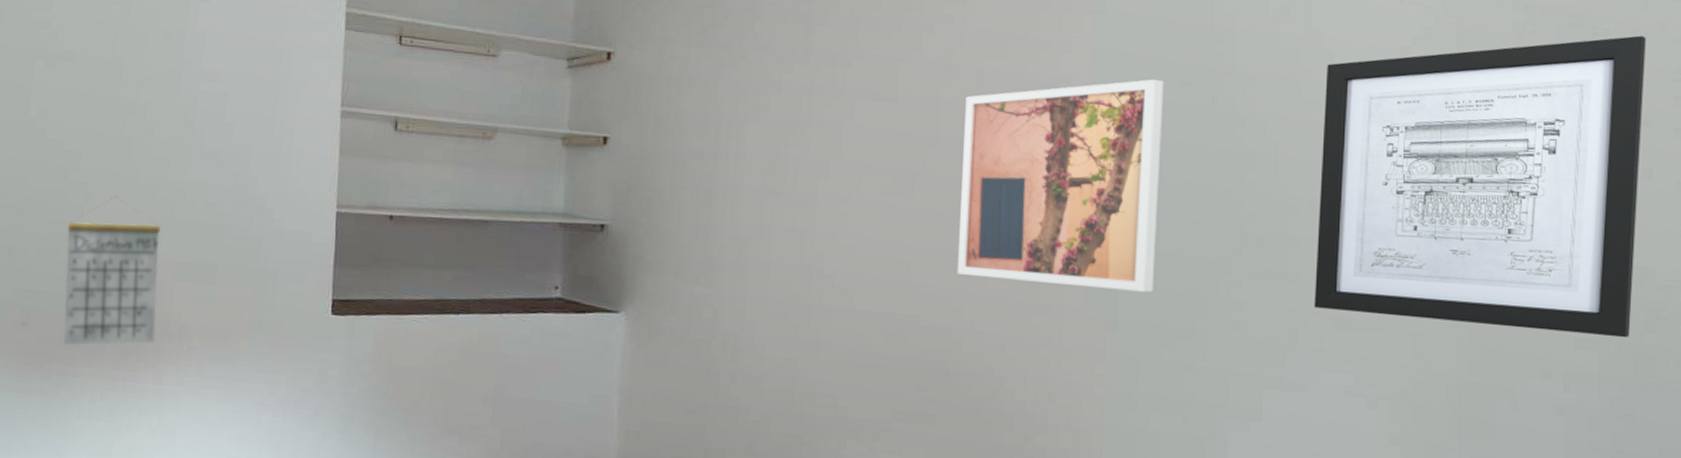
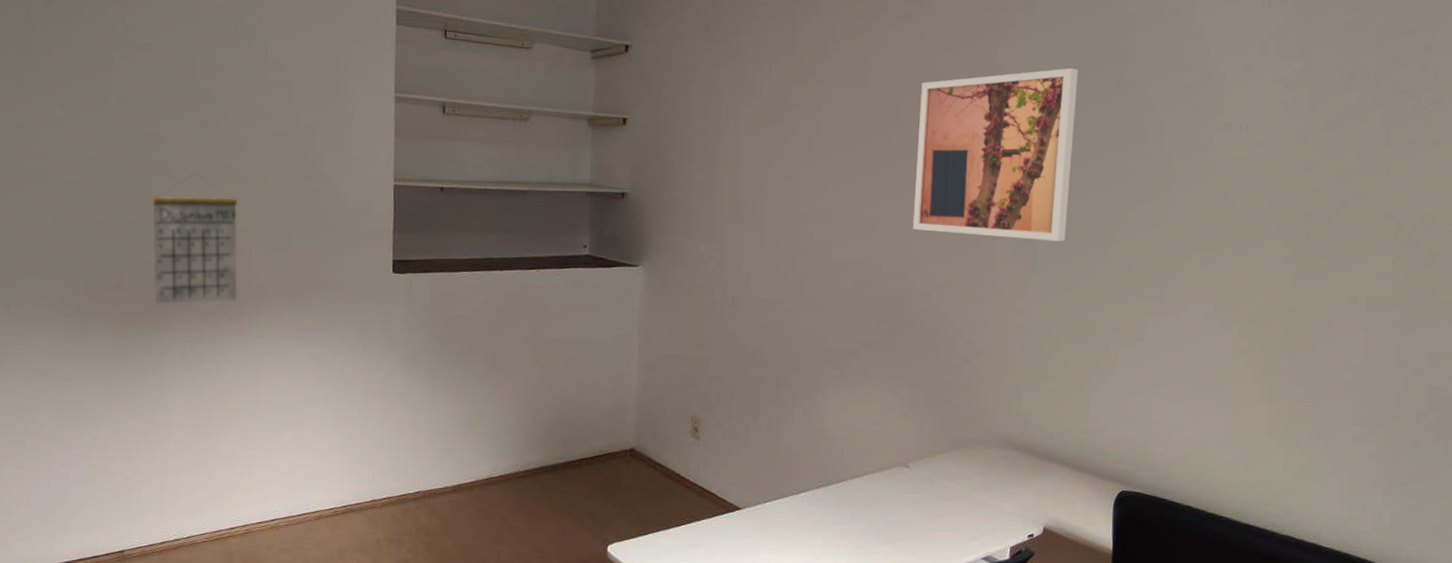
wall art: present [1314,35,1646,338] -> none [1186,32,1442,270]

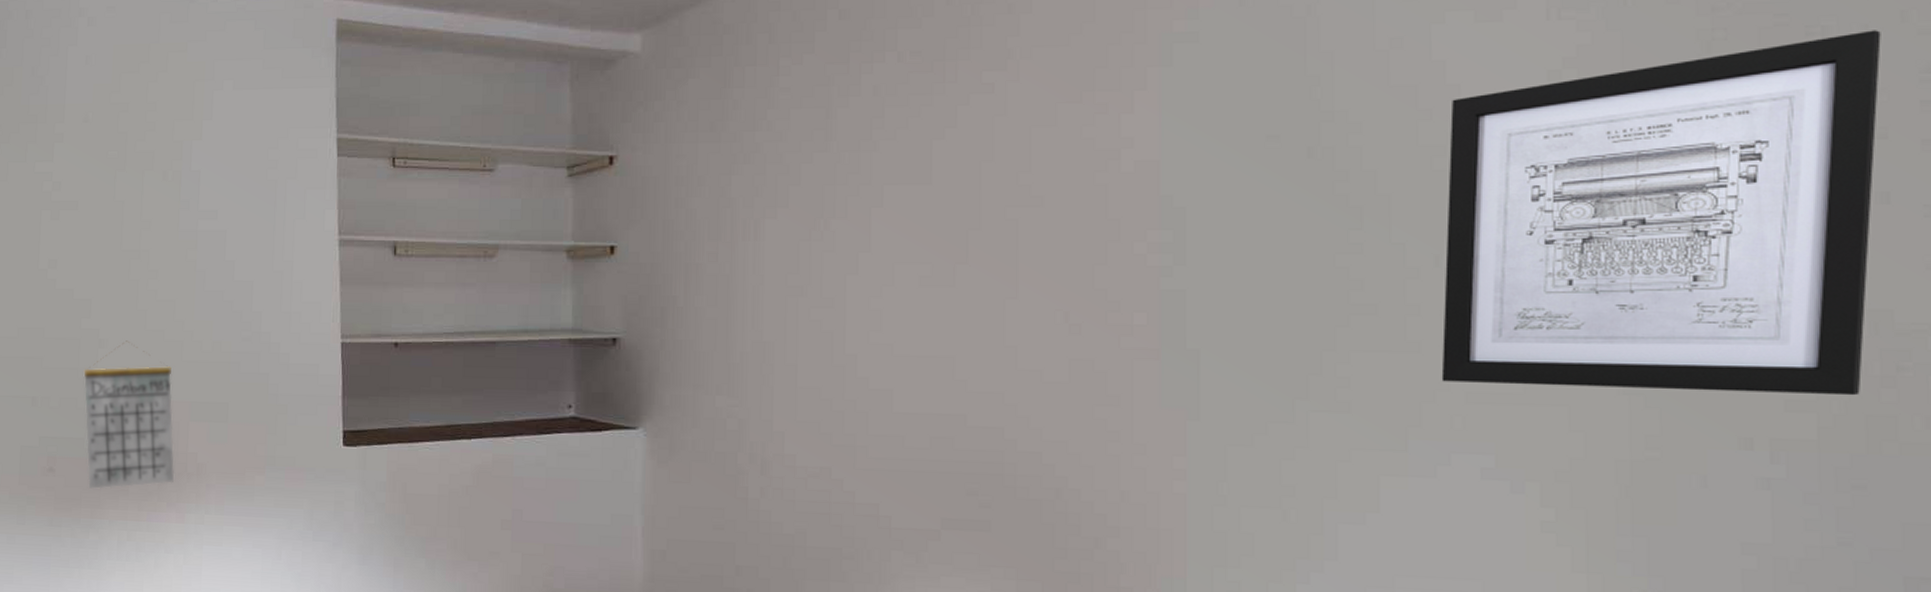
wall art: present [912,67,1079,242] -> none [1008,134,1248,375]
wall art: none [1186,32,1442,270] -> present [1441,30,1881,396]

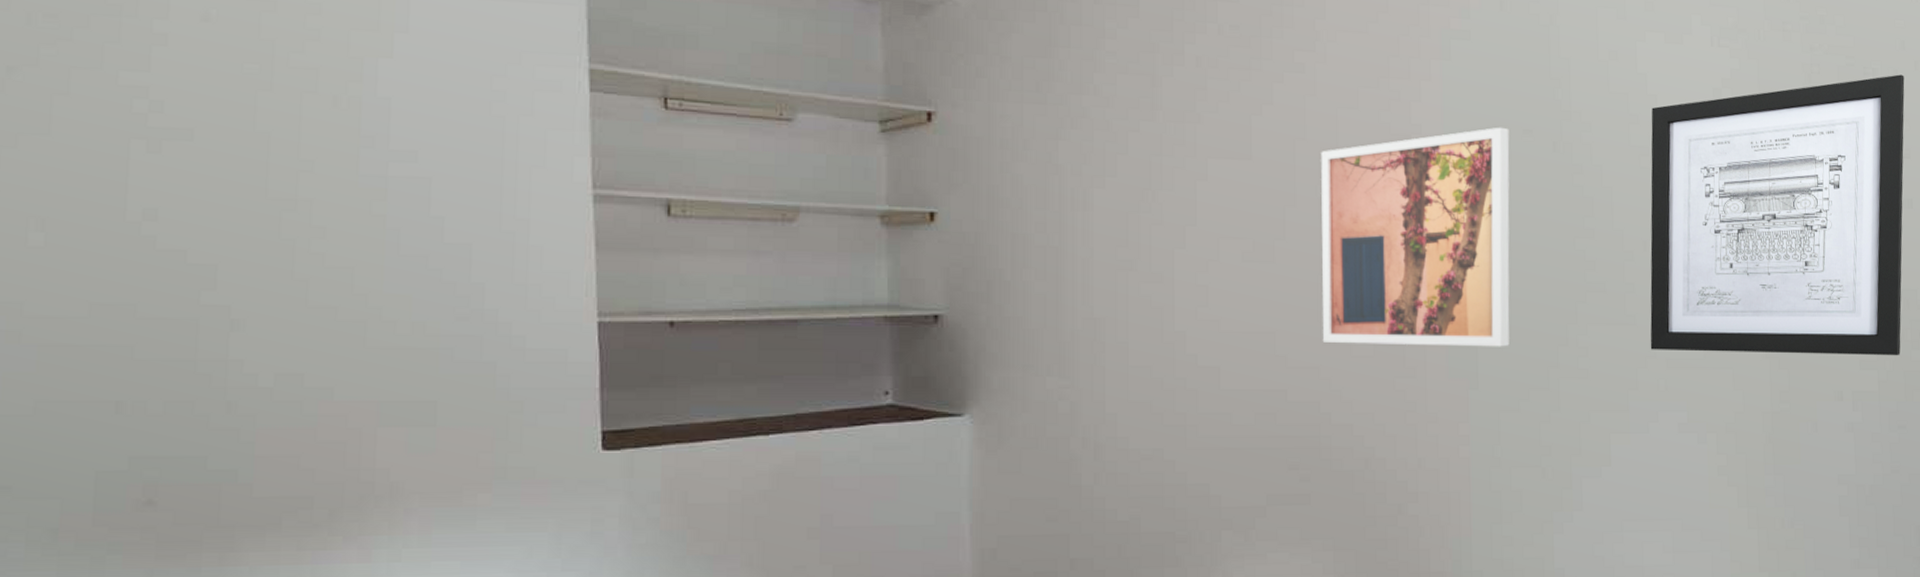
calendar: present [83,340,175,489] -> none [204,321,356,525]
wall art: none [1008,134,1248,375] -> present [1321,127,1510,347]

